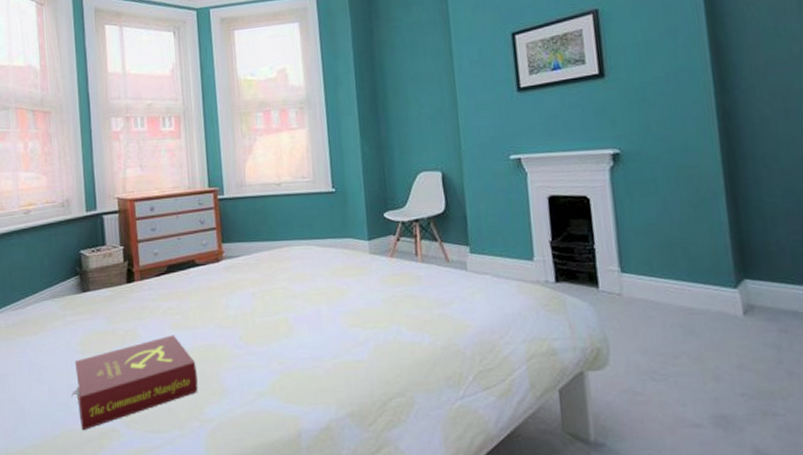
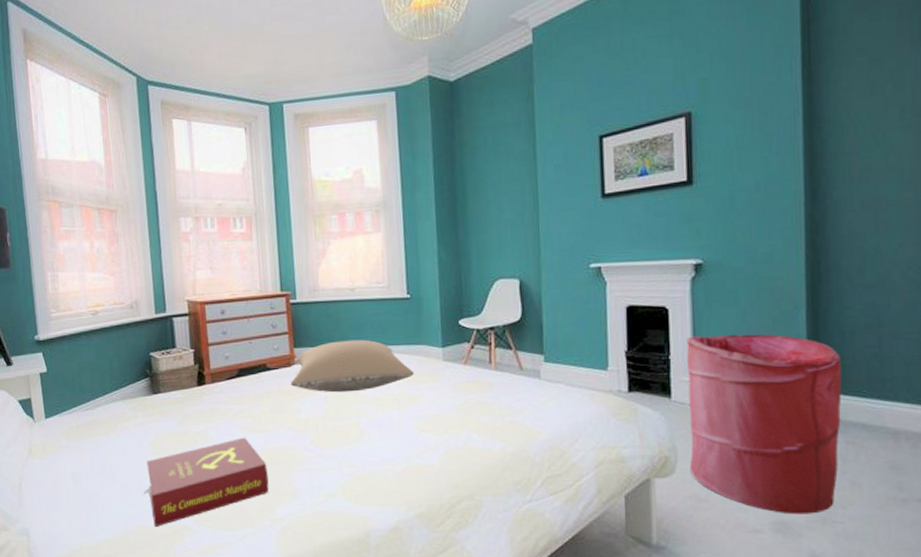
pillow: none [218,234,341,288] -> present [290,339,414,393]
laundry hamper: none [609,222,774,407] -> present [686,334,842,514]

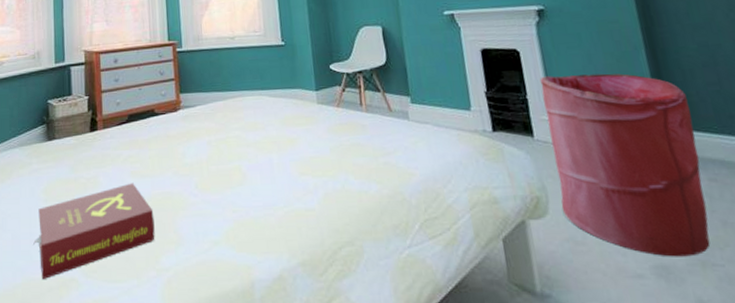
pillow: present [290,339,414,393] -> none [176,84,291,137]

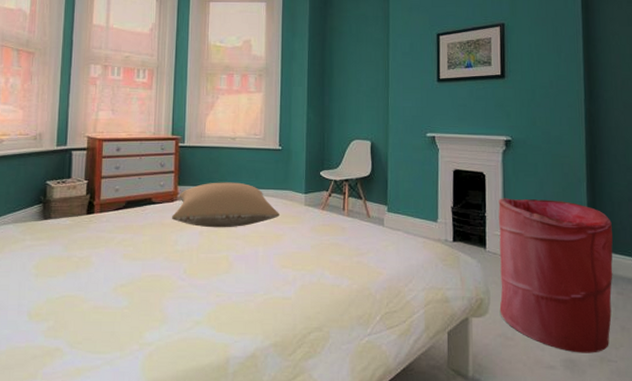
book: present [33,182,155,279] -> none [21,264,142,348]
pillow: none [176,84,291,137] -> present [171,182,279,228]

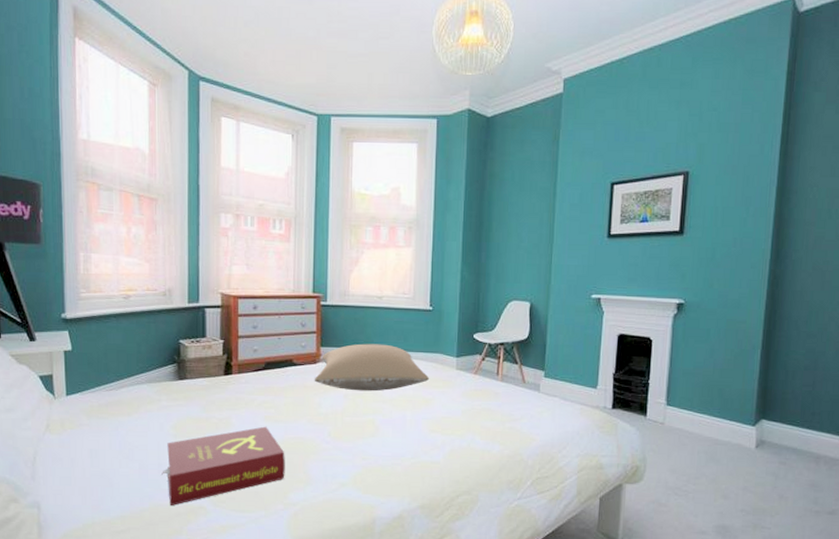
book: none [21,264,142,348] -> present [162,426,285,505]
laundry hamper: present [498,198,613,353] -> none [655,365,783,520]

